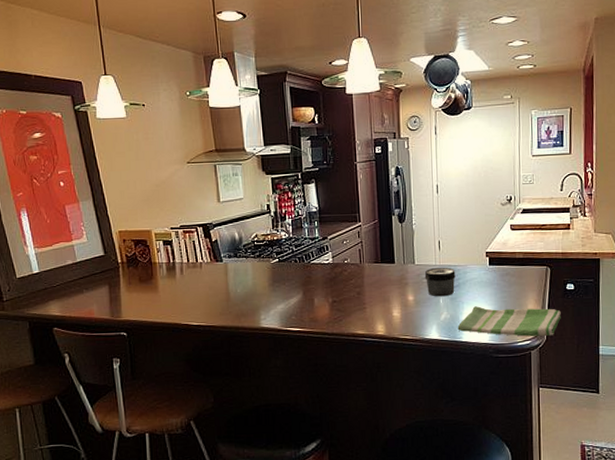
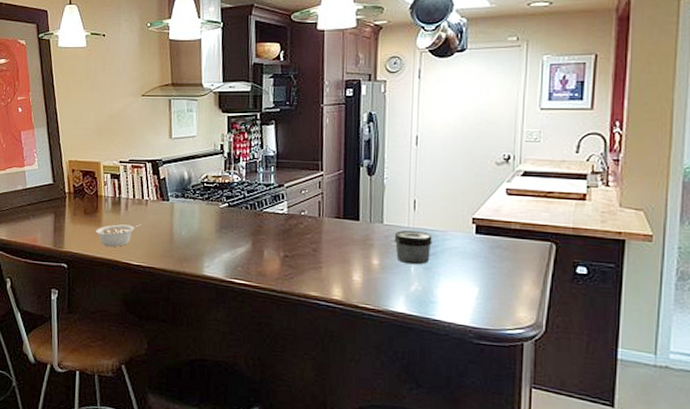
legume: none [152,285,198,312] -> present [95,223,142,247]
dish towel: present [457,306,561,337] -> none [430,280,567,327]

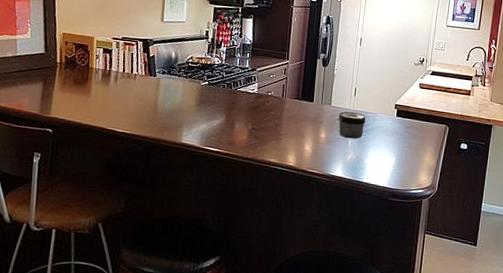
legume: present [95,223,142,247] -> none [83,94,129,115]

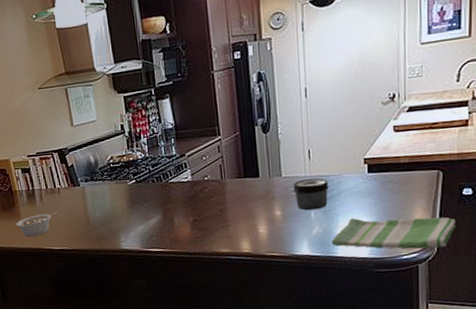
legume: none [83,94,129,115] -> present [16,210,58,237]
dish towel: none [360,151,453,188] -> present [331,217,456,249]

